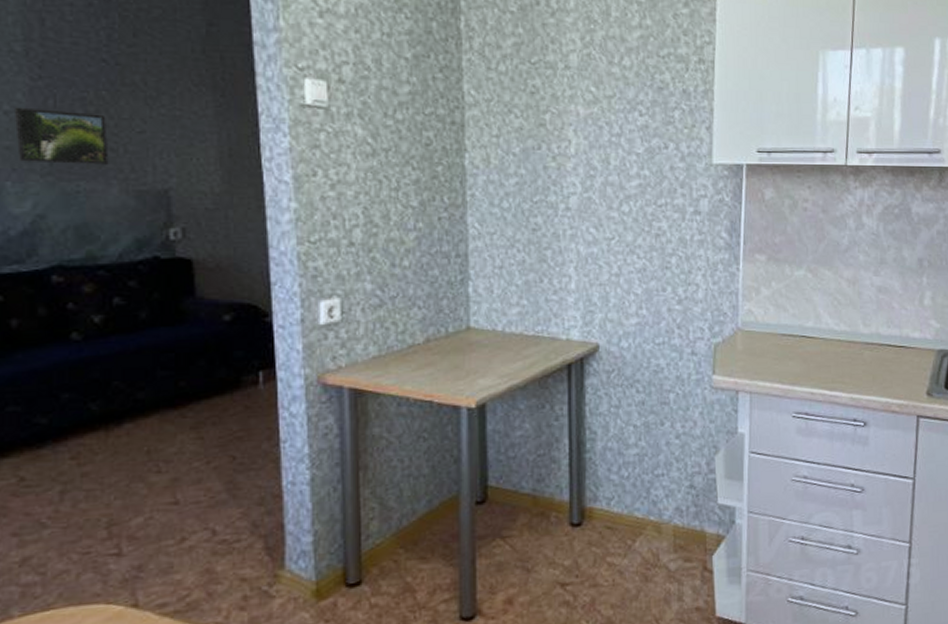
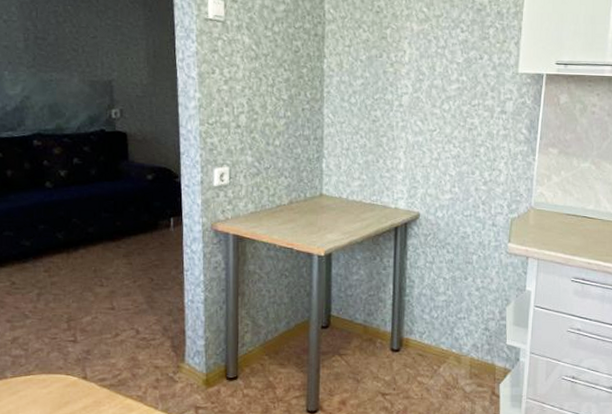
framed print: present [13,107,109,165] -> none [10,17,72,61]

